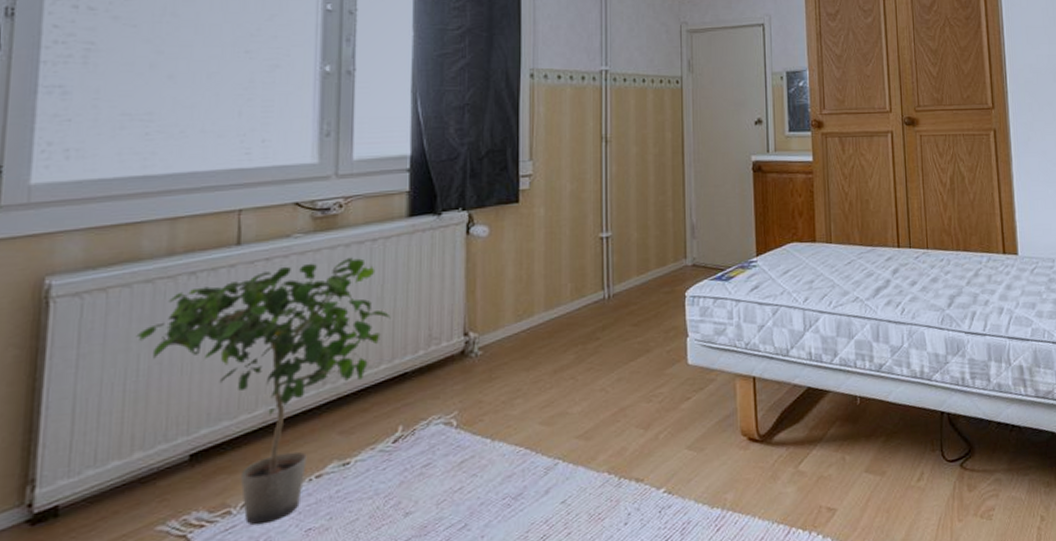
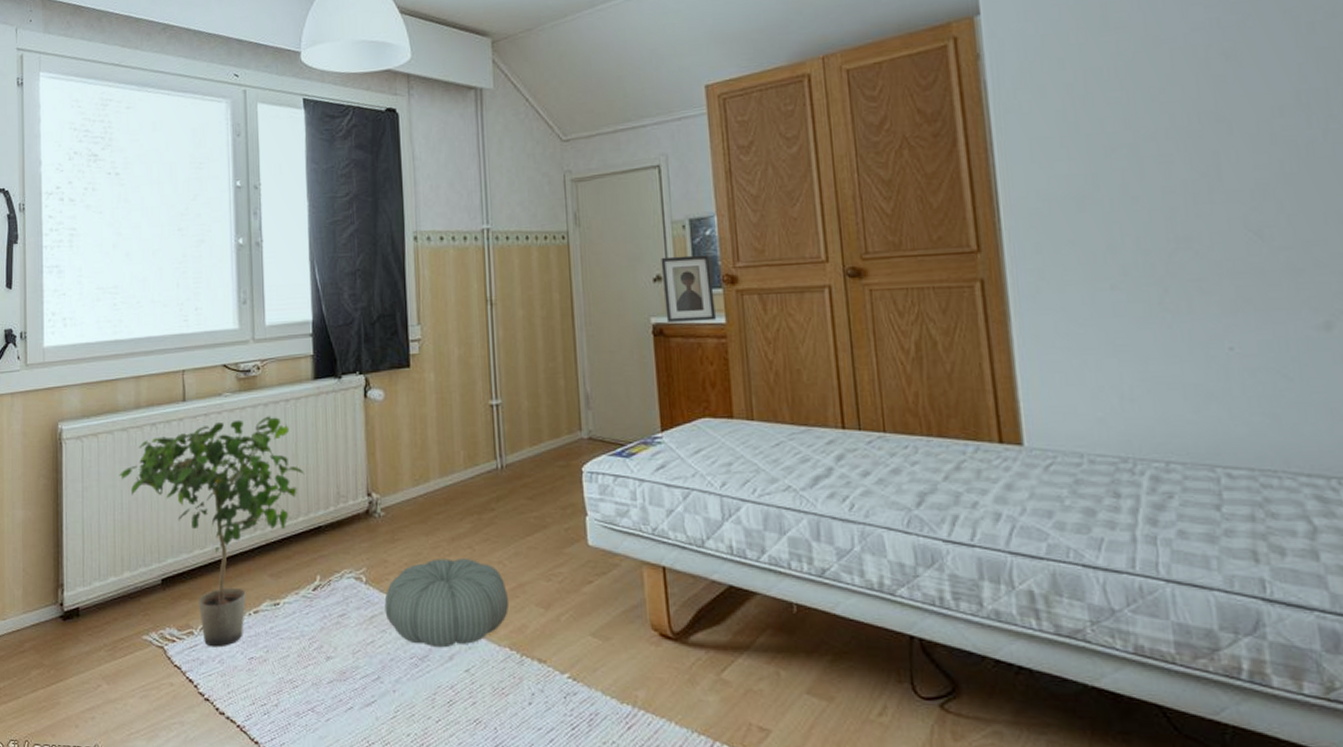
pouf: none [477,389,610,484] -> present [384,559,509,648]
picture frame: none [762,102,805,160] -> present [661,254,716,322]

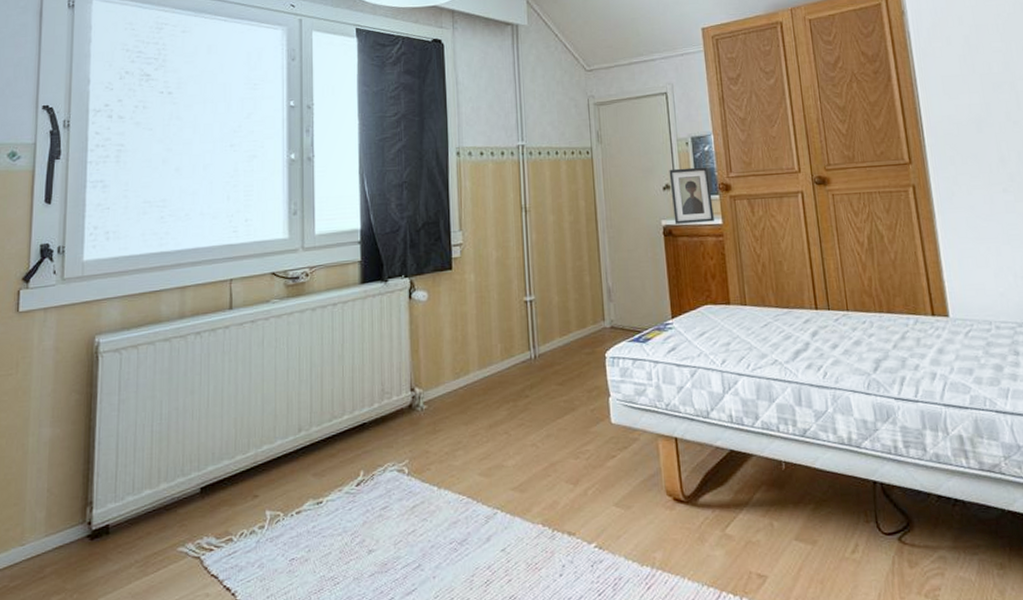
potted plant: present [119,416,305,646] -> none [159,320,350,551]
pouf: present [384,559,509,648] -> none [426,443,542,531]

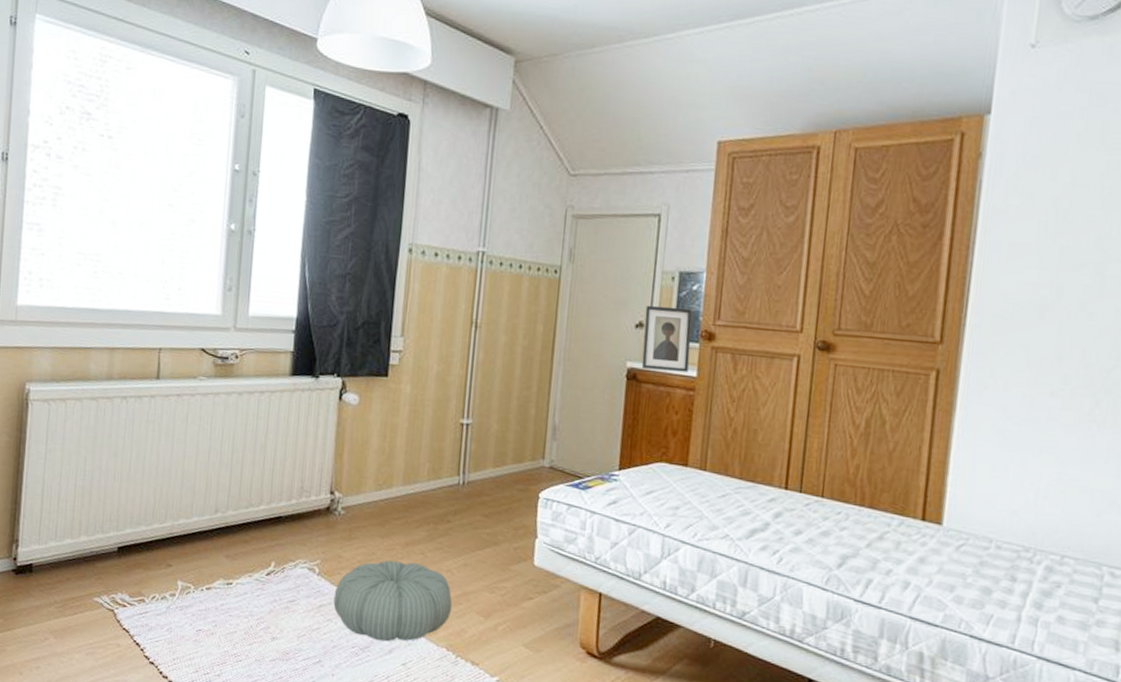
pouf: none [426,443,542,531] -> present [333,560,452,642]

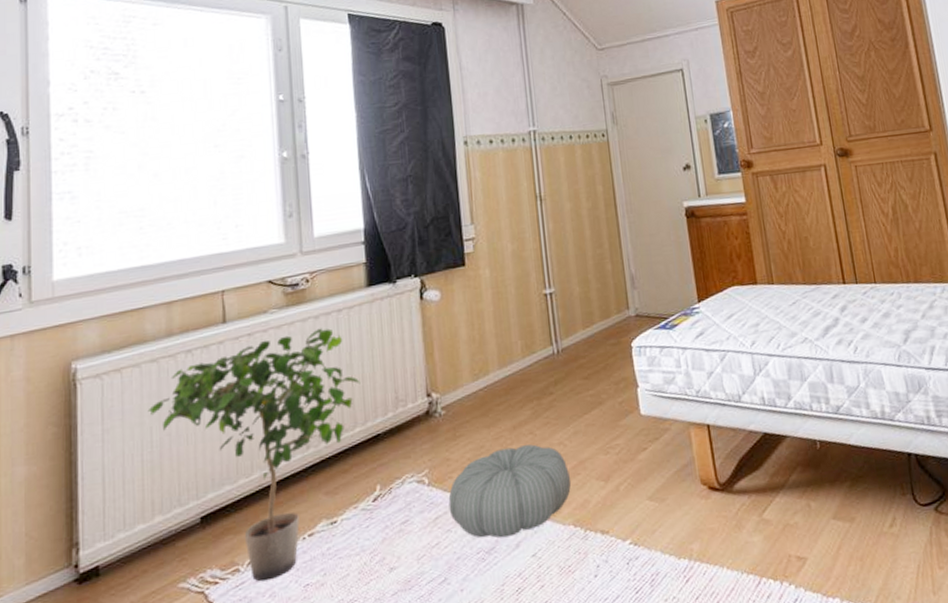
potted plant: none [84,403,271,616] -> present [147,328,361,581]
picture frame: present [641,305,693,373] -> none [688,144,737,205]

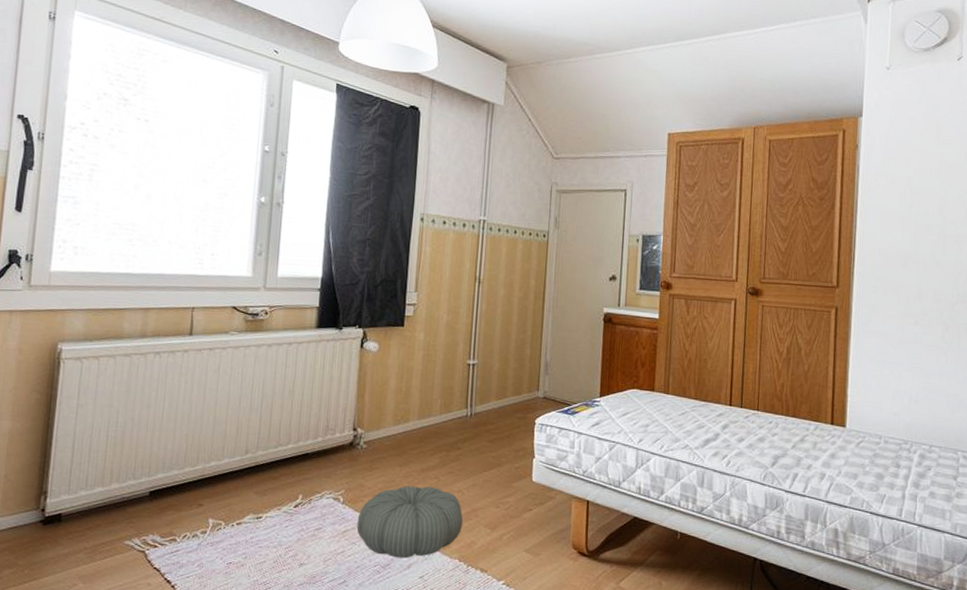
potted plant: present [147,328,361,581] -> none [117,355,299,552]

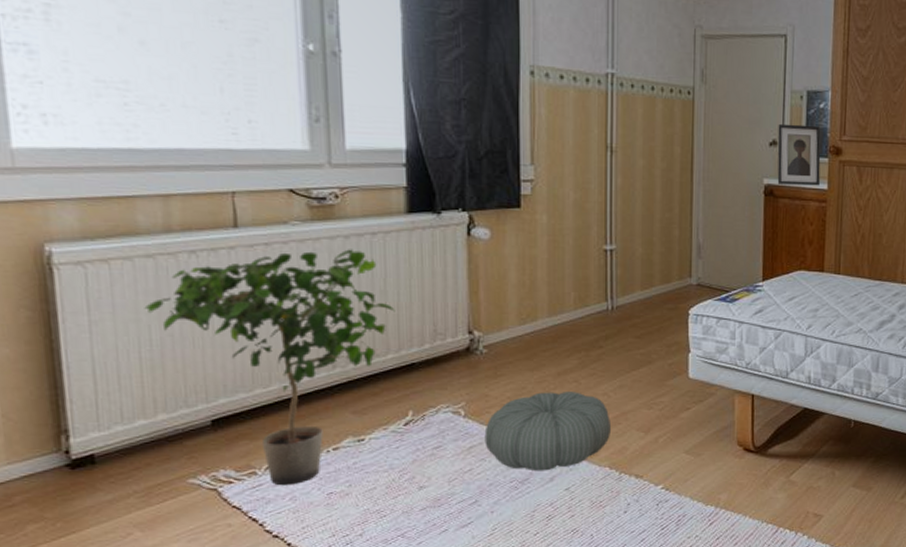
potted plant: none [117,355,299,552] -> present [144,249,395,485]
picture frame: none [615,262,654,315] -> present [777,123,821,186]

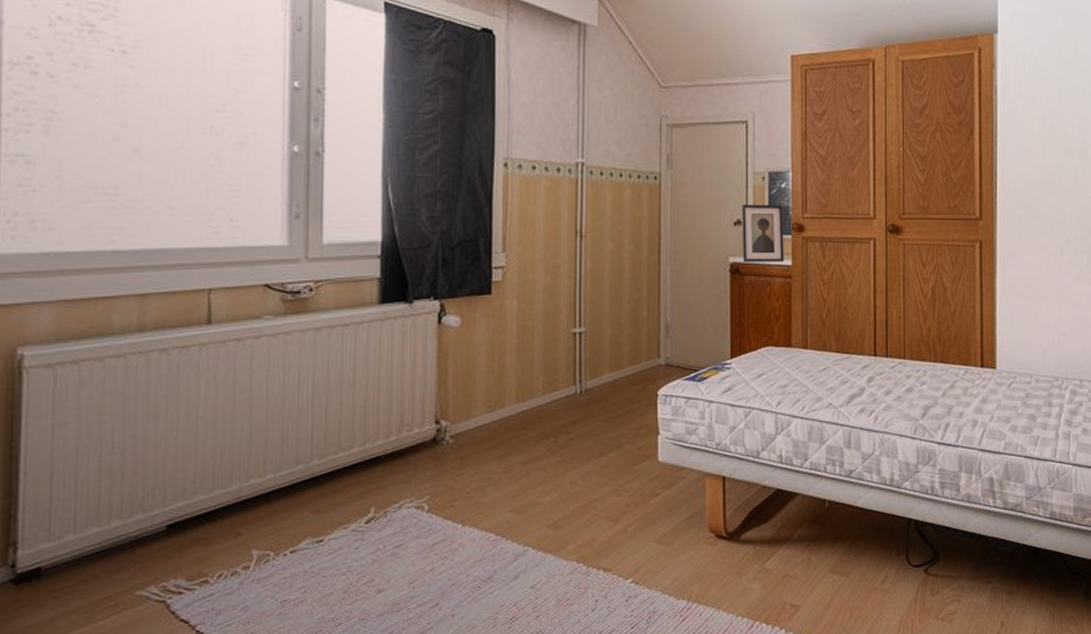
potted plant: present [144,249,395,485] -> none [109,341,363,594]
pouf: present [484,392,612,471] -> none [448,480,579,569]

